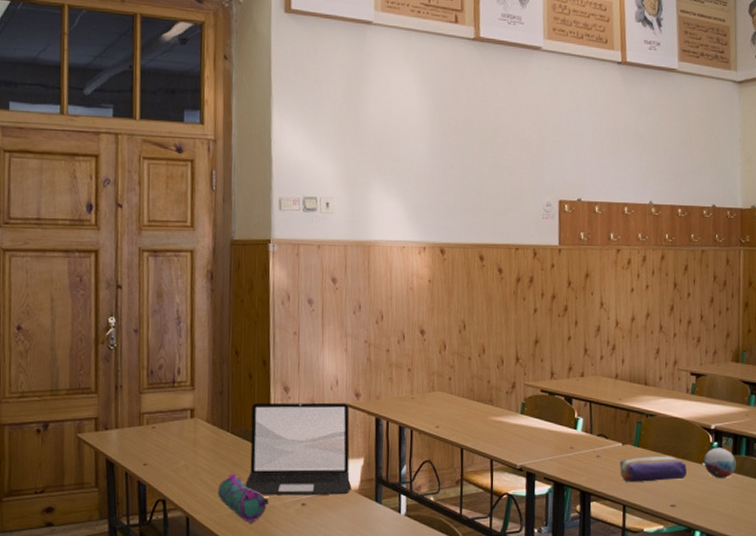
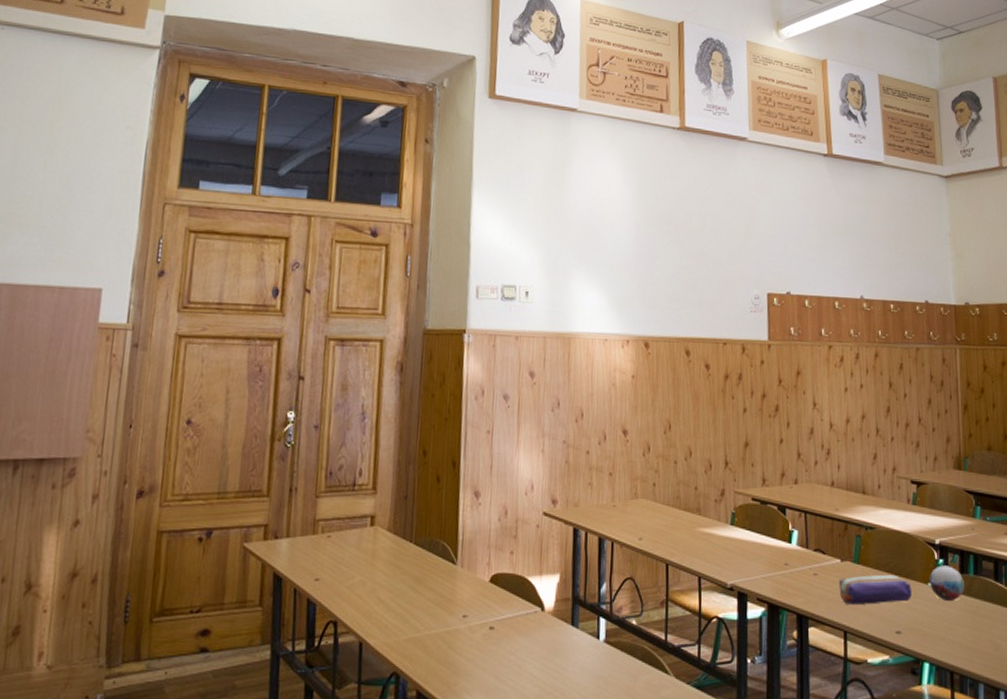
pencil case: present [217,474,269,523] -> none [396,591,453,650]
laptop: present [245,402,350,496] -> none [427,509,545,617]

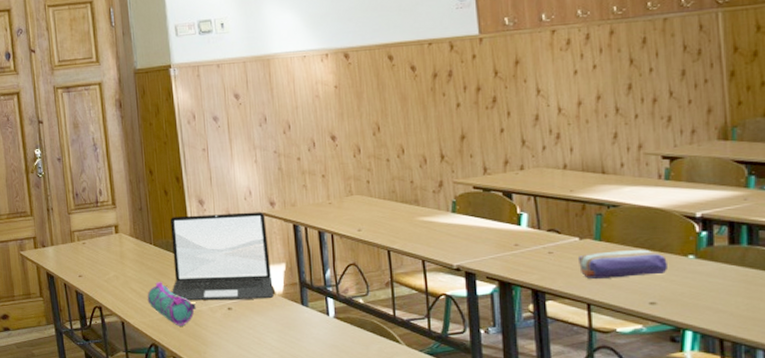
pencil case: none [396,591,453,650] -> present [147,282,196,326]
laptop: none [427,509,545,617] -> present [170,212,274,301]
decorative orb: present [929,565,964,601] -> none [689,237,735,271]

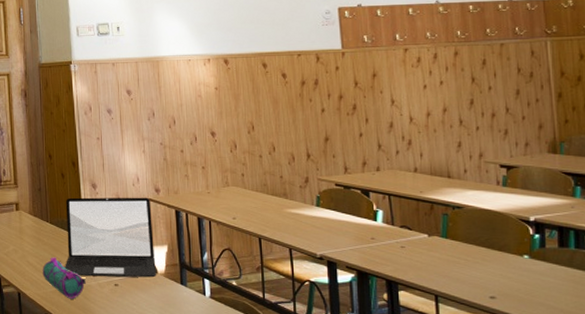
pencil case: present [577,249,667,279] -> none [426,247,505,273]

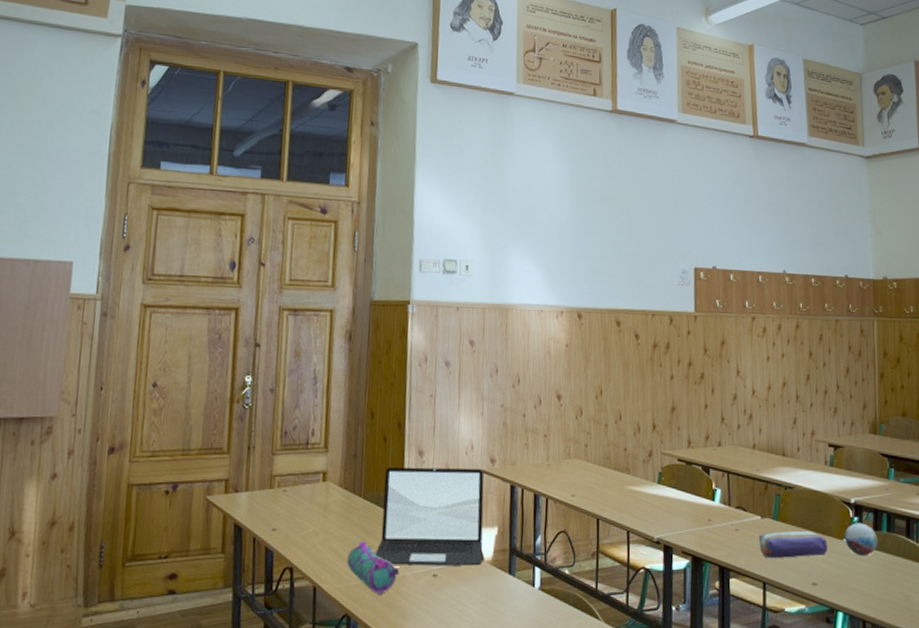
pencil case: none [426,247,505,273] -> present [758,530,827,558]
decorative orb: none [524,240,564,271] -> present [844,523,877,555]

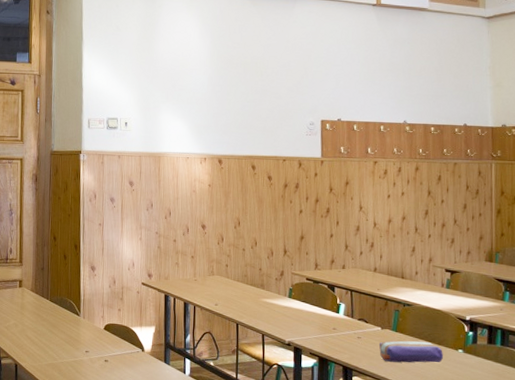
pencil case: present [347,541,399,594] -> none [39,332,79,373]
laptop: present [375,467,484,566] -> none [60,278,144,356]
decorative orb: present [844,523,877,555] -> none [459,337,491,365]

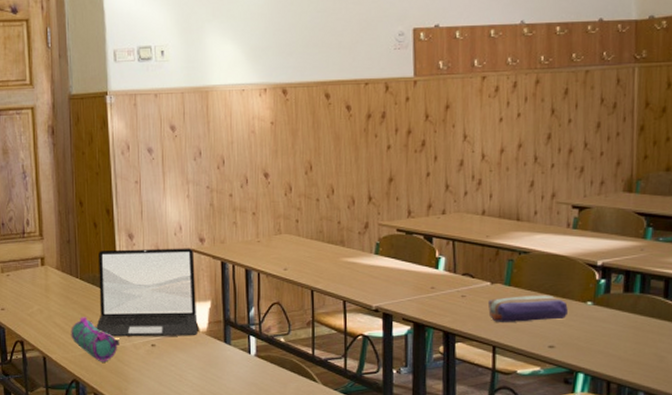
pencil case: none [39,332,79,373] -> present [71,317,119,362]
laptop: none [60,278,144,356] -> present [96,248,198,337]

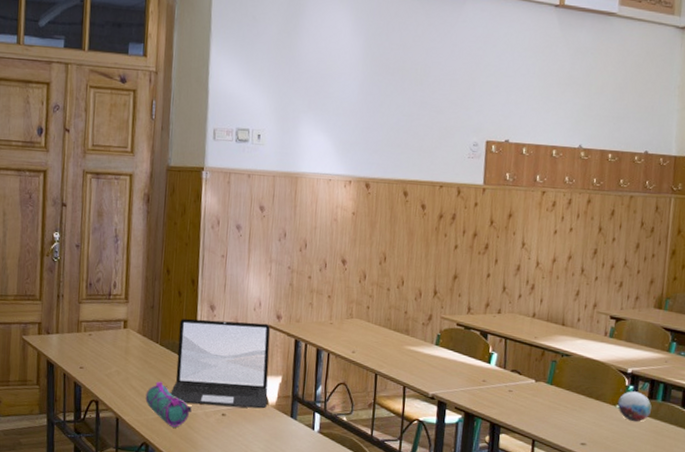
pencil case: present [487,294,568,322] -> none [531,394,600,420]
decorative orb: none [587,285,628,318] -> present [617,391,652,422]

